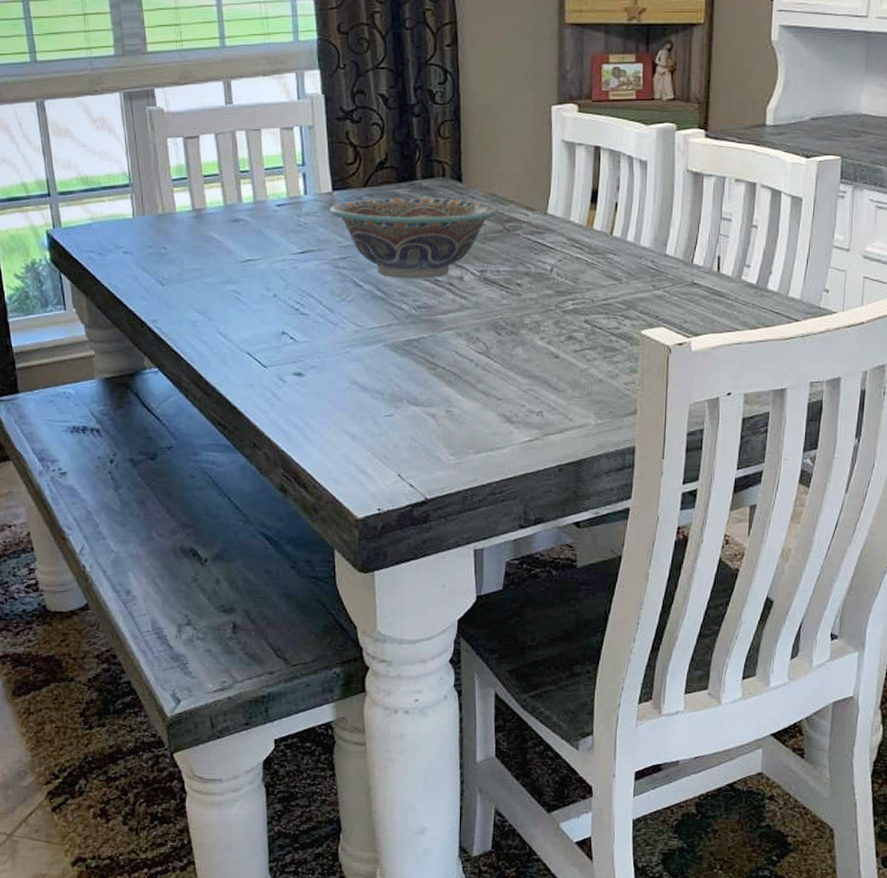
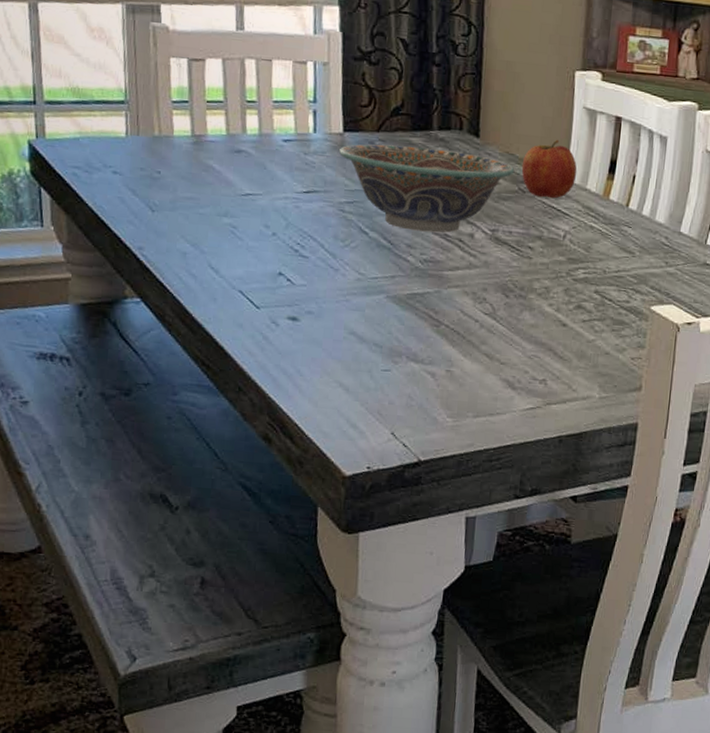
fruit: none [505,175,560,234] -> present [521,139,577,198]

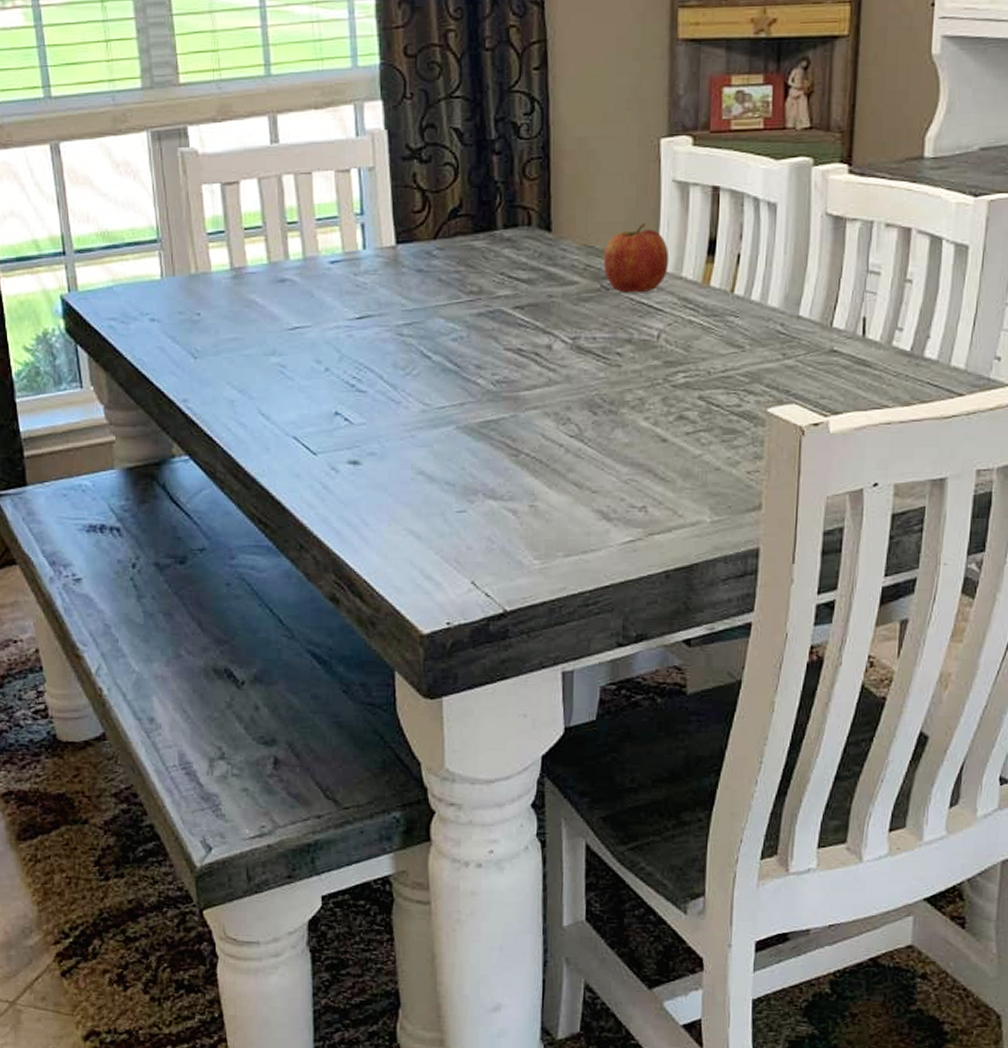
decorative bowl: present [339,144,515,233] -> none [393,251,595,349]

